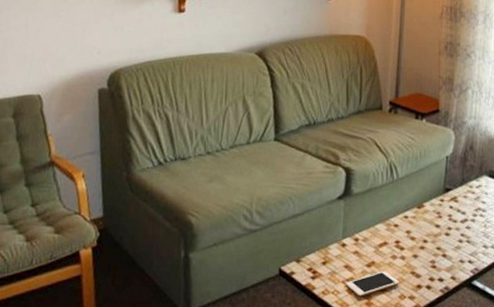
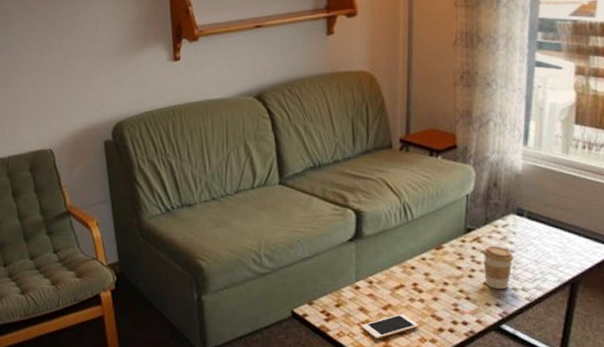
coffee cup: none [458,205,485,246] -> present [482,245,514,289]

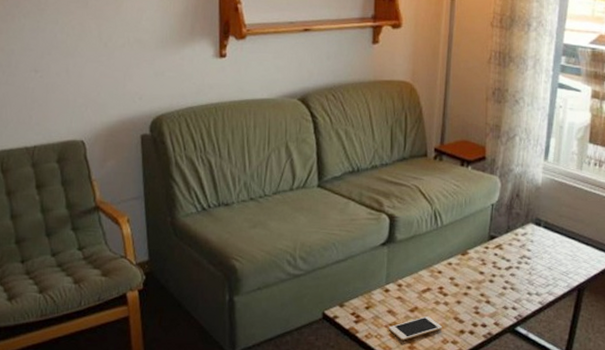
coffee cup: present [482,245,514,289] -> none [503,252,530,293]

